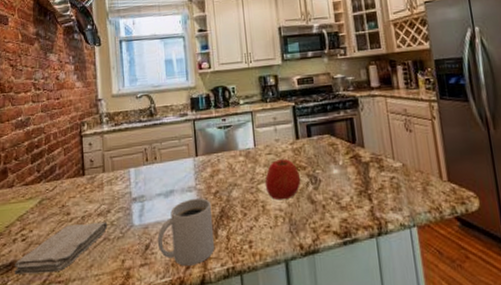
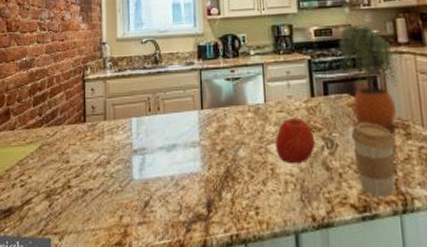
washcloth: present [14,221,108,275] -> none [12,173,107,223]
mug: present [157,198,215,266] -> none [157,156,219,229]
potted plant: none [319,73,373,167] -> present [339,25,399,133]
coffee cup: none [332,160,372,223] -> present [351,124,396,197]

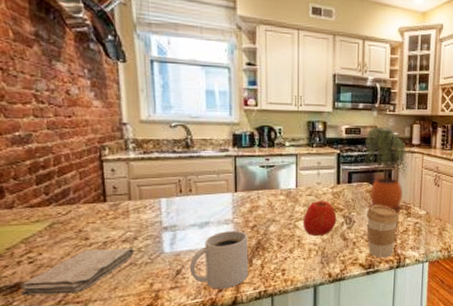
washcloth: none [12,173,107,223] -> present [20,248,135,295]
mug: none [157,156,219,229] -> present [189,231,249,289]

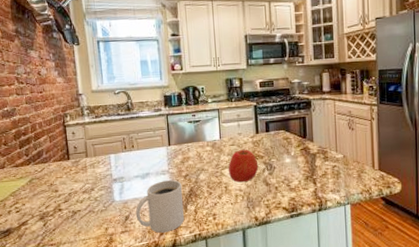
washcloth: present [20,248,135,295] -> none [11,198,92,239]
potted plant: present [364,127,407,213] -> none [278,78,321,158]
coffee cup: present [366,206,399,258] -> none [285,151,317,201]

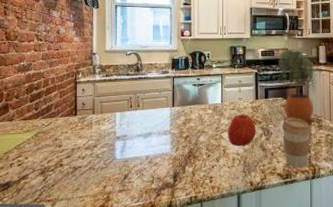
mug: present [135,180,185,233] -> none [134,141,182,193]
potted plant: none [278,78,321,158] -> present [278,49,316,125]
coffee cup: none [285,151,317,201] -> present [282,119,311,168]

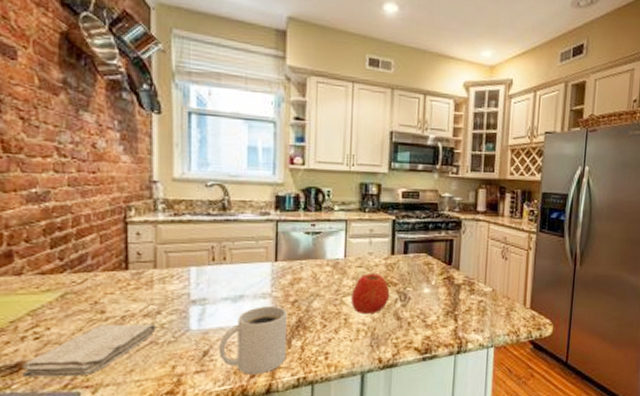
washcloth: none [10,154,94,193] -> present [22,324,156,377]
mug: none [134,141,182,193] -> present [218,307,288,374]
potted plant: present [278,49,316,125] -> none [422,191,471,289]
coffee cup: present [282,119,311,168] -> none [423,280,461,341]

